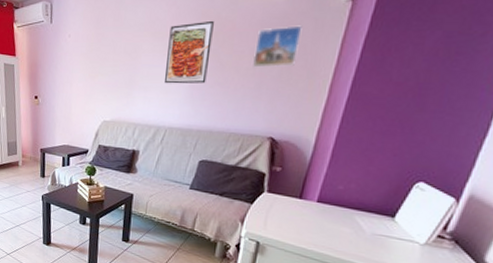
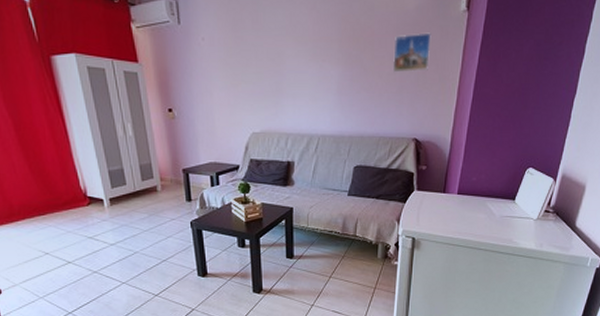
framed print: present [165,20,214,84] -> none [312,26,354,91]

